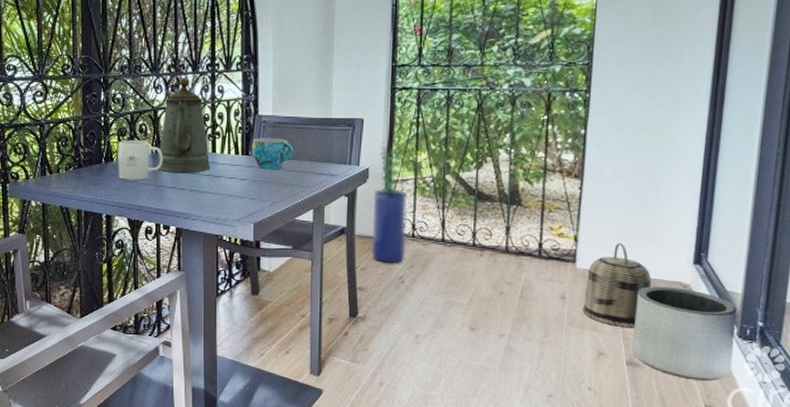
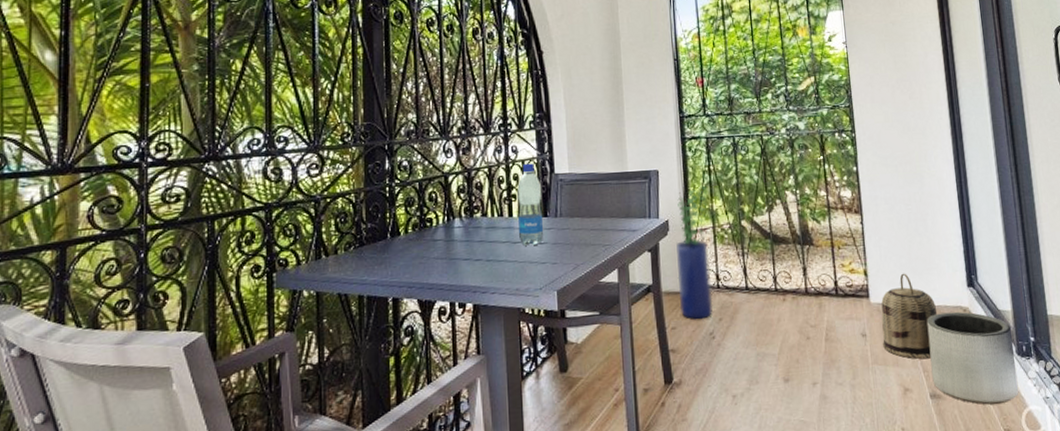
mug: present [118,139,163,180] -> none [405,209,456,256]
coffee pot: present [156,77,211,173] -> none [449,139,508,243]
bottle: none [221,103,245,181] -> present [517,163,544,246]
cup: present [252,137,294,170] -> none [550,196,594,231]

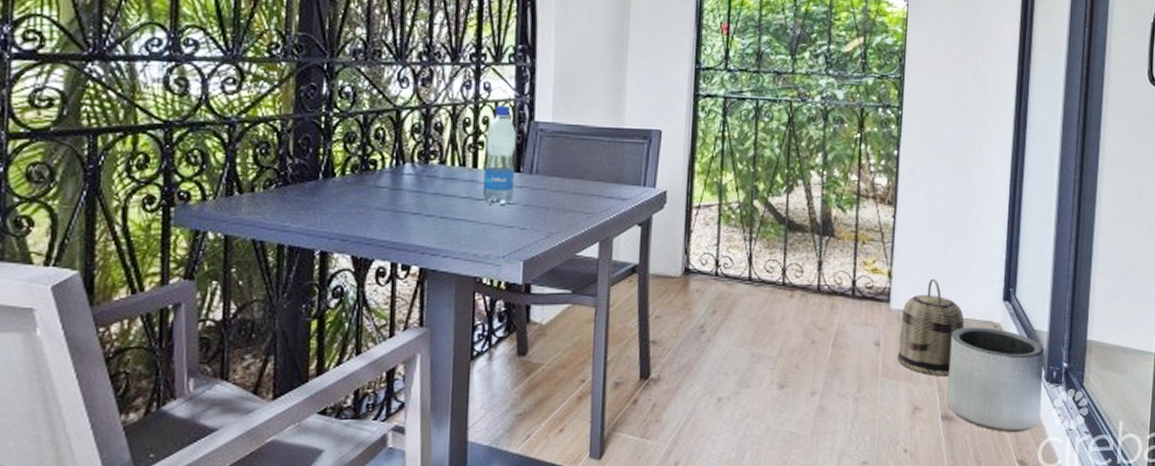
vase: present [676,179,713,320] -> none [667,146,717,310]

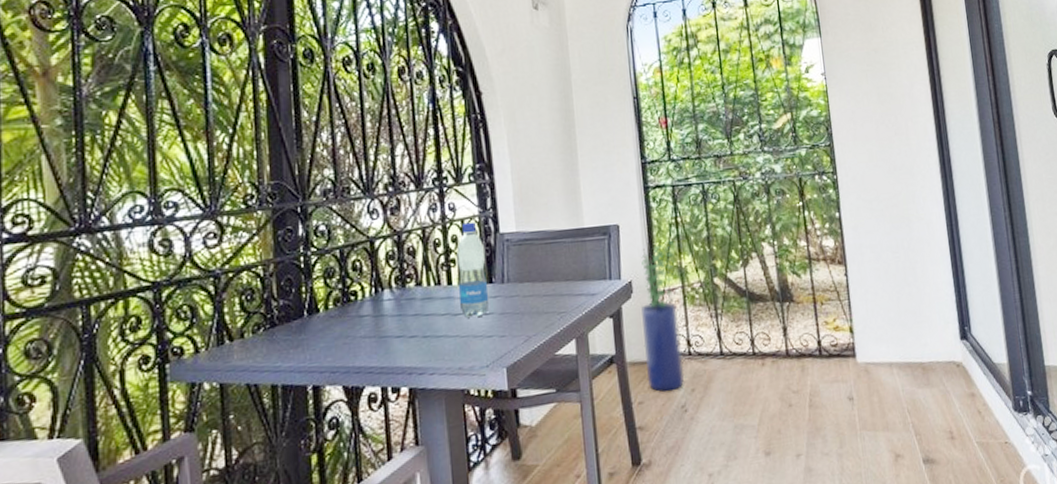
vase: none [667,146,717,310] -> present [641,232,685,393]
basket: present [897,278,965,377] -> none [869,328,930,422]
planter: present [947,327,1044,433] -> none [918,367,1017,467]

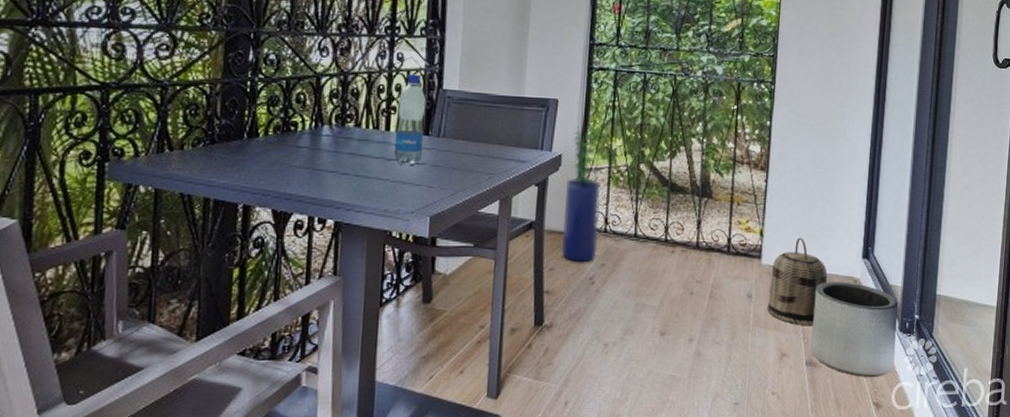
basket: none [869,328,930,422] -> present [767,237,828,326]
planter: none [918,367,1017,467] -> present [811,282,898,378]

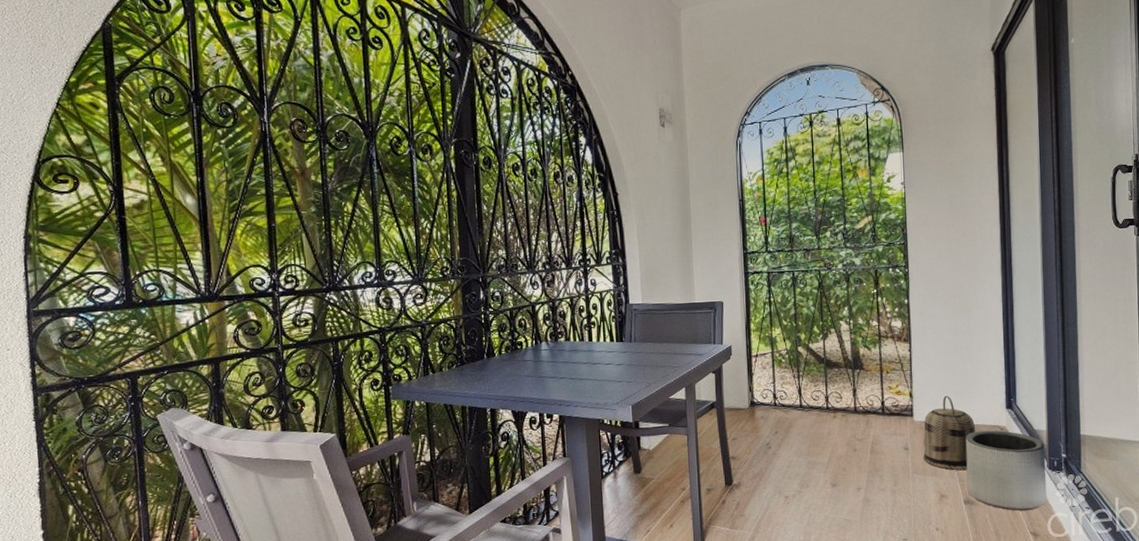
bottle: present [395,74,427,166] -> none [596,294,620,367]
vase: present [561,114,607,263] -> none [738,309,770,433]

